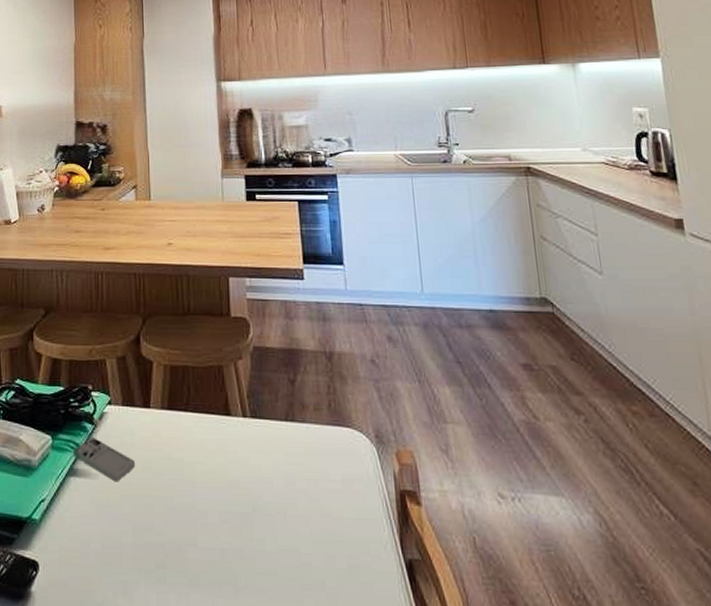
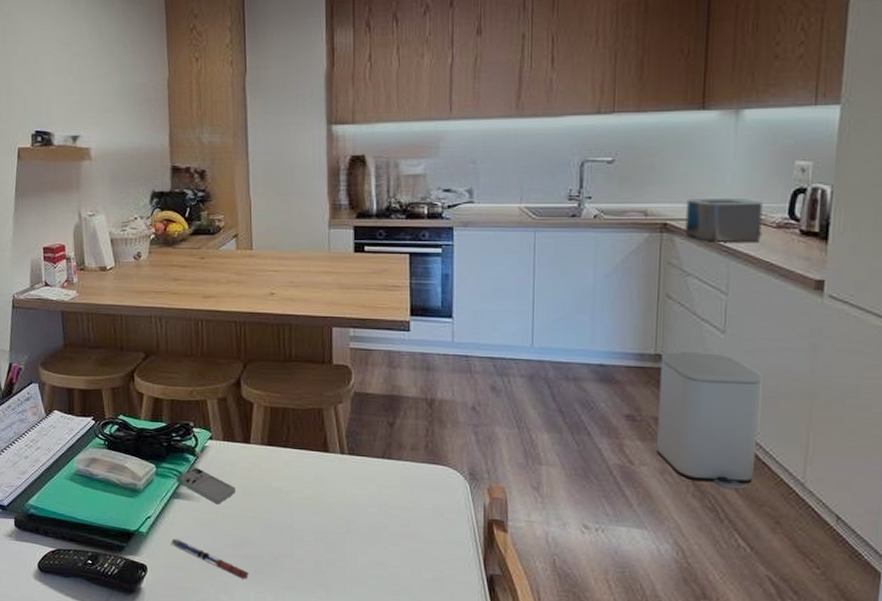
pen: none [65,526,150,576] -> present [170,538,249,579]
toaster: none [544,143,618,186] -> present [685,198,763,244]
pedal bin: none [547,295,660,447] -> present [655,352,763,491]

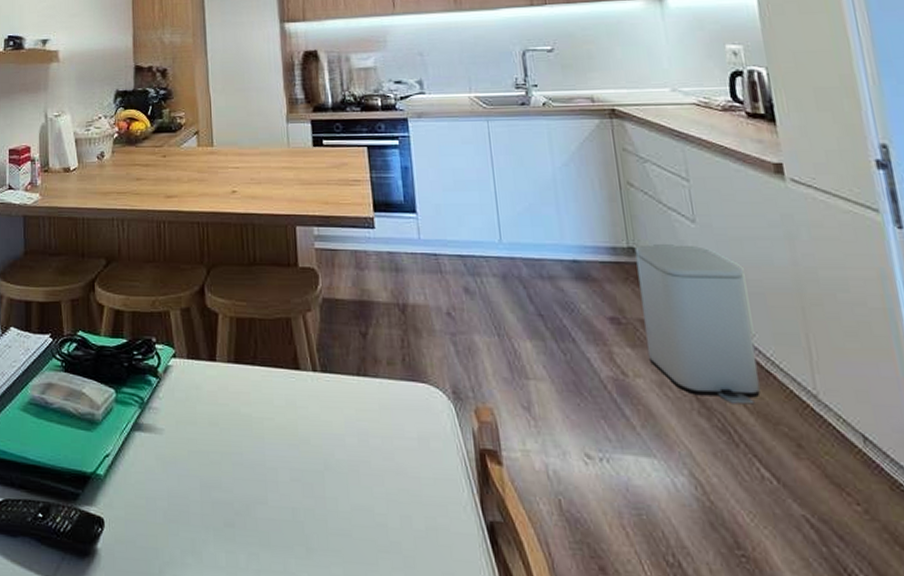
pen: present [170,538,249,579] -> none [131,482,218,535]
mobile phone: present [176,467,235,505] -> none [138,391,201,438]
toaster: present [685,198,763,244] -> none [629,82,711,128]

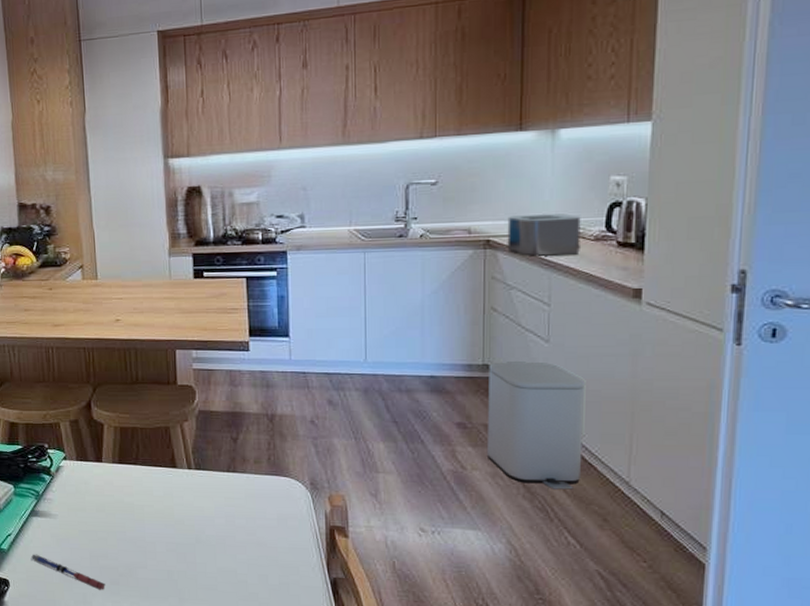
pen: none [131,482,218,535] -> present [30,554,105,590]
toaster: none [629,82,711,128] -> present [507,214,582,258]

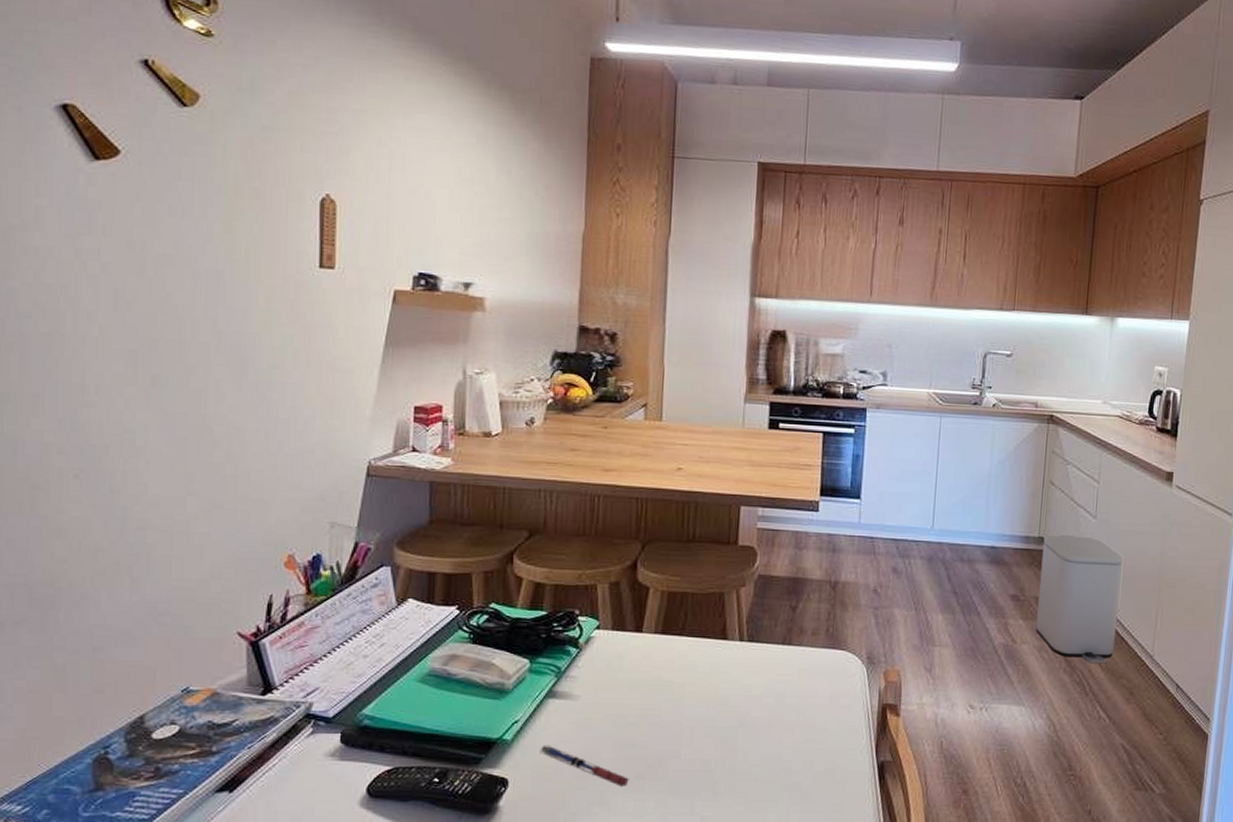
toaster: present [507,214,582,258] -> none [1067,394,1129,436]

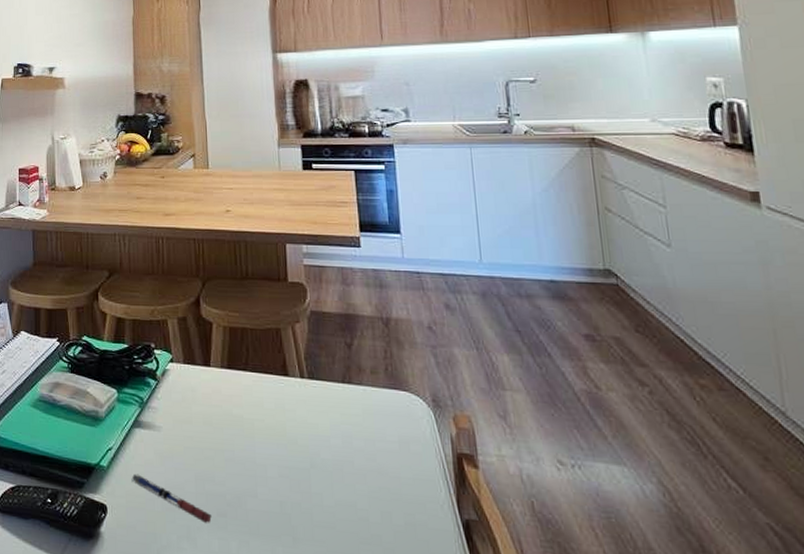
pedal bin: present [1035,535,1124,665] -> none [611,267,730,421]

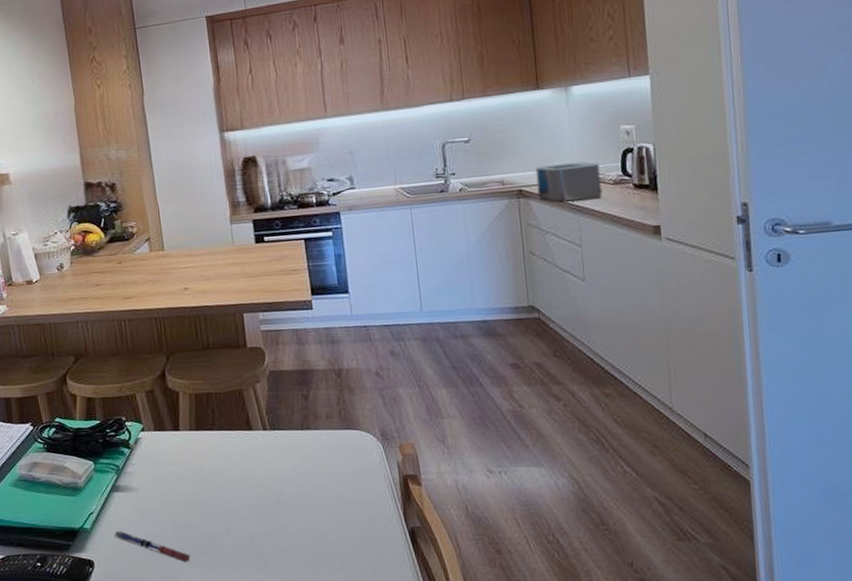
toaster: none [609,113,689,157] -> present [535,162,603,204]

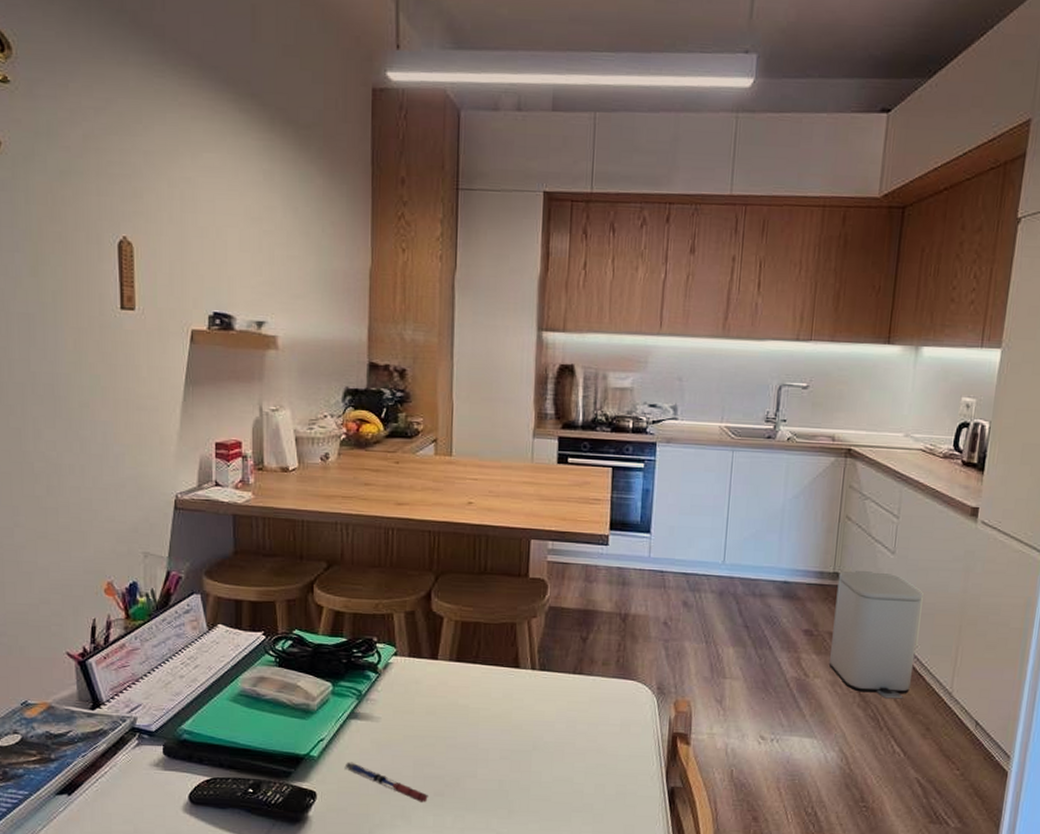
pedal bin: none [534,300,629,422] -> present [828,571,923,700]
toaster: present [535,162,603,204] -> none [866,427,933,470]

